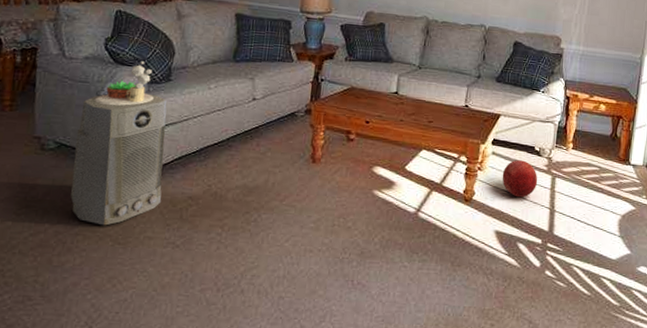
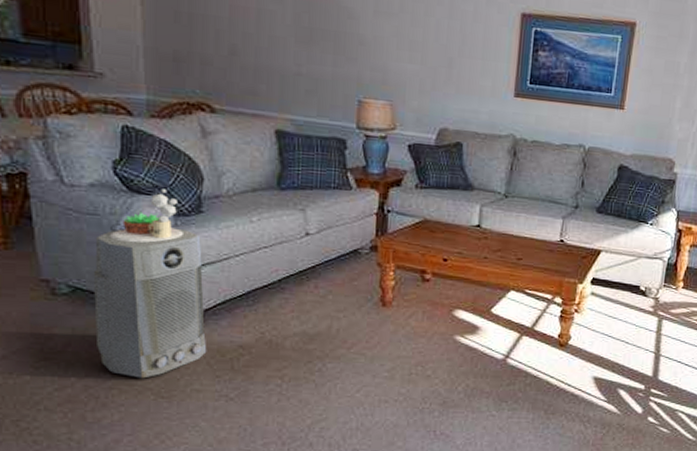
ball: present [502,159,538,198] -> none [602,300,643,342]

